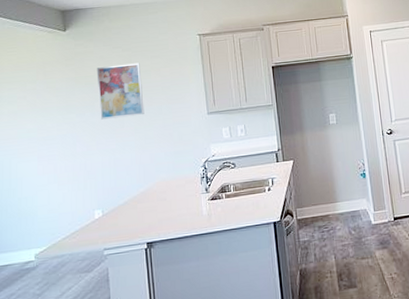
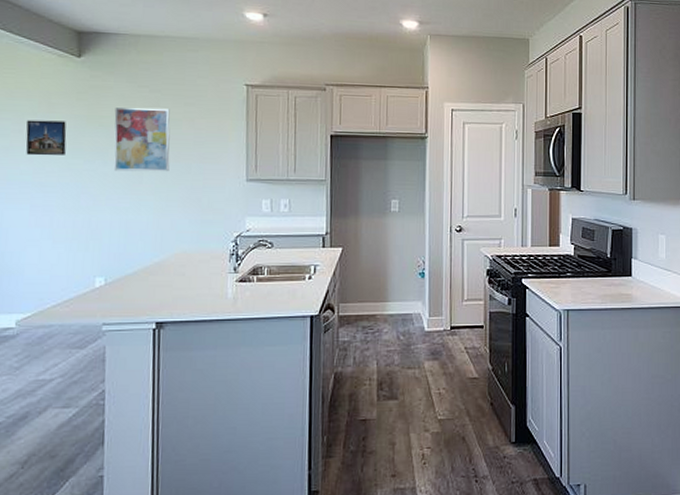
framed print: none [28,84,61,116] -> present [26,120,67,156]

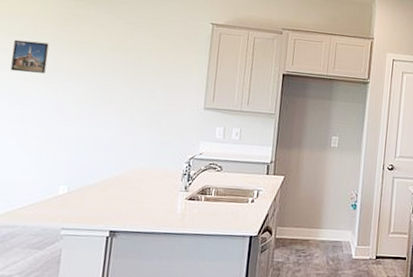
wall art: present [113,107,170,172] -> none [86,35,142,96]

